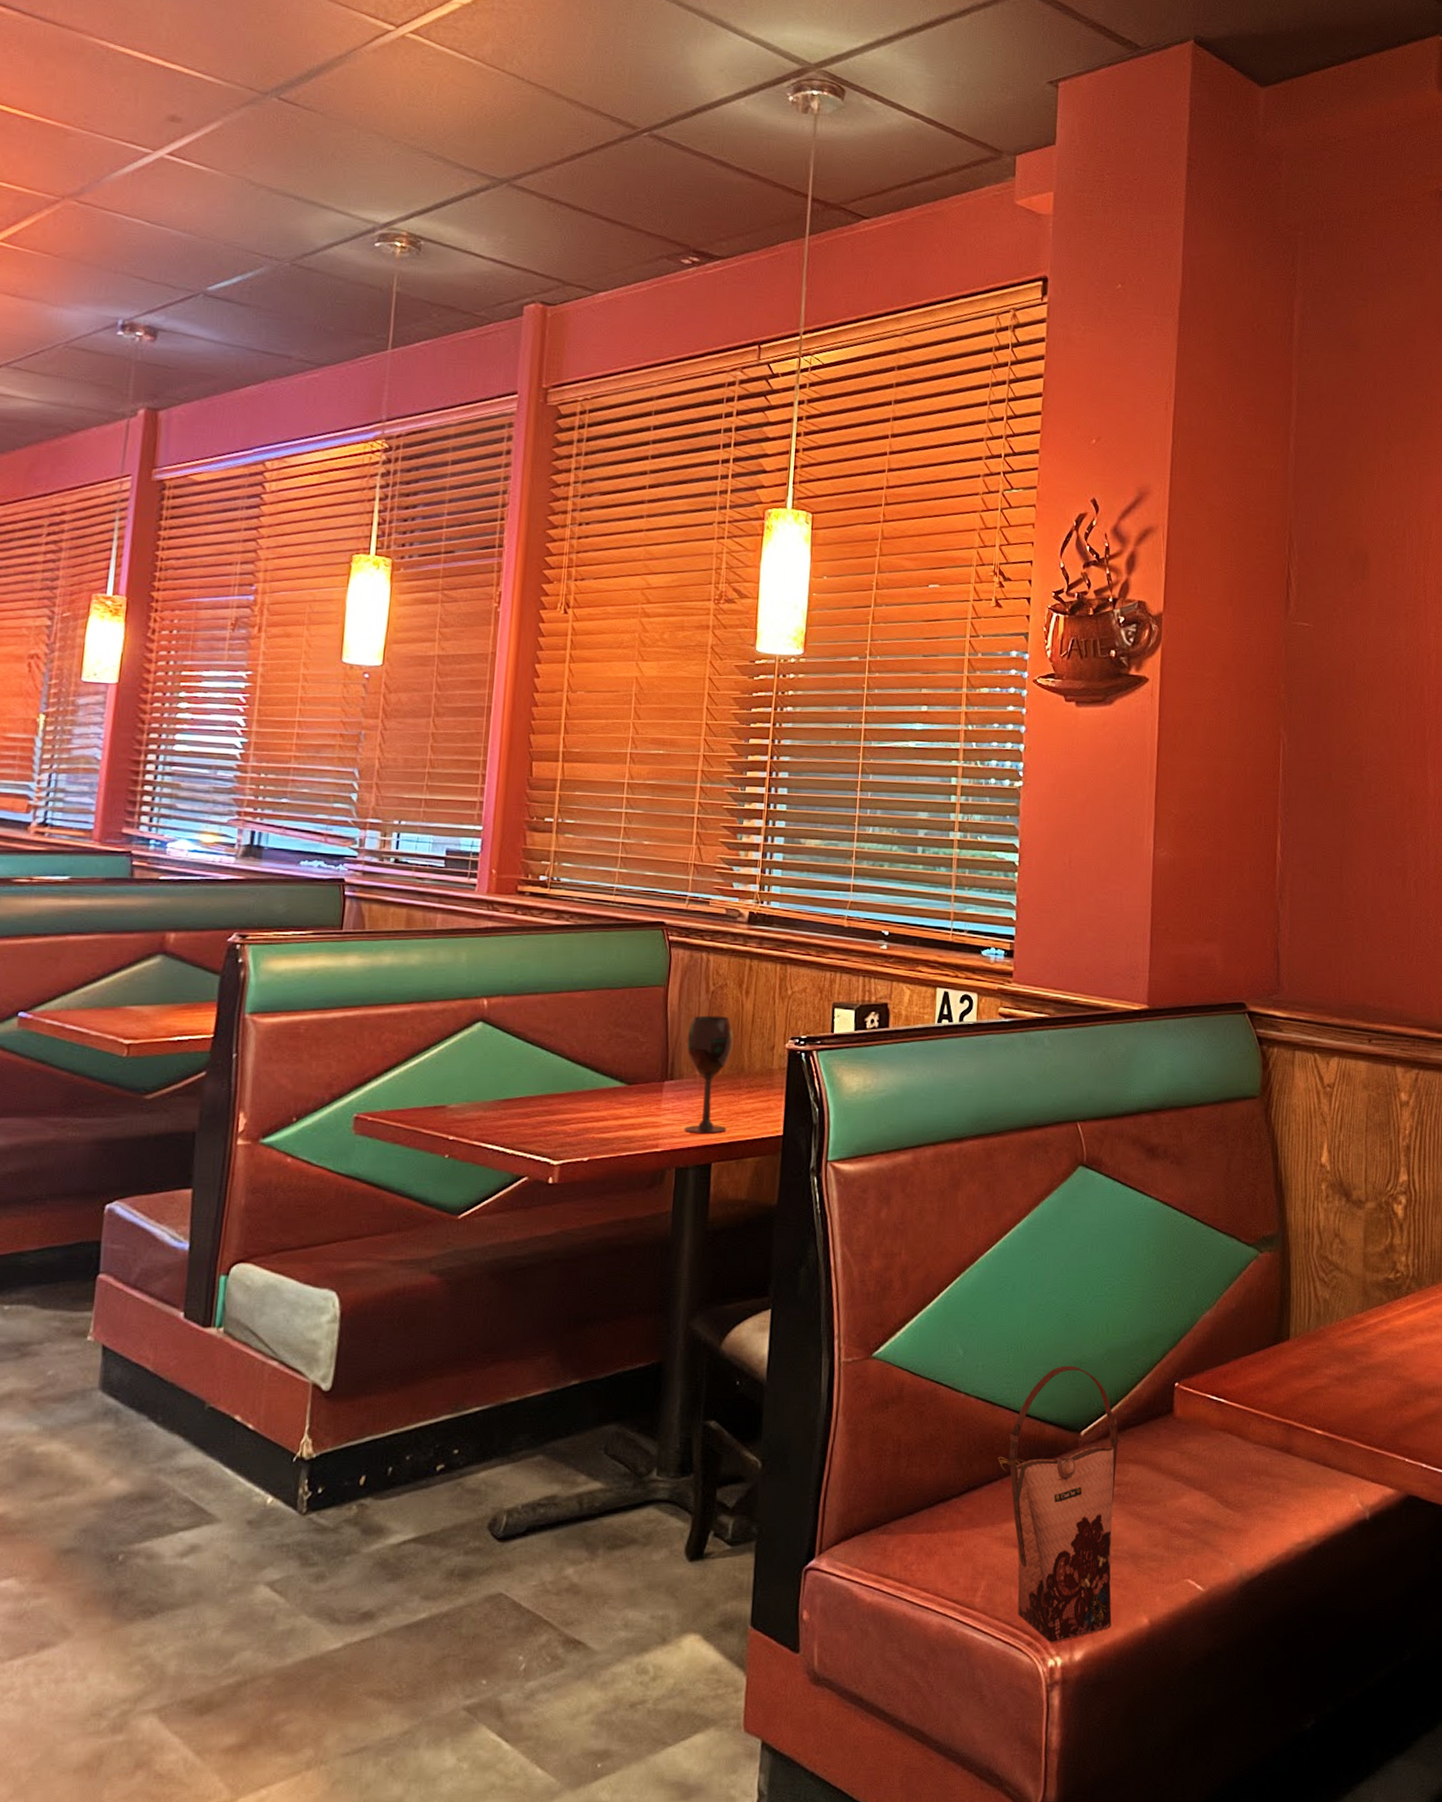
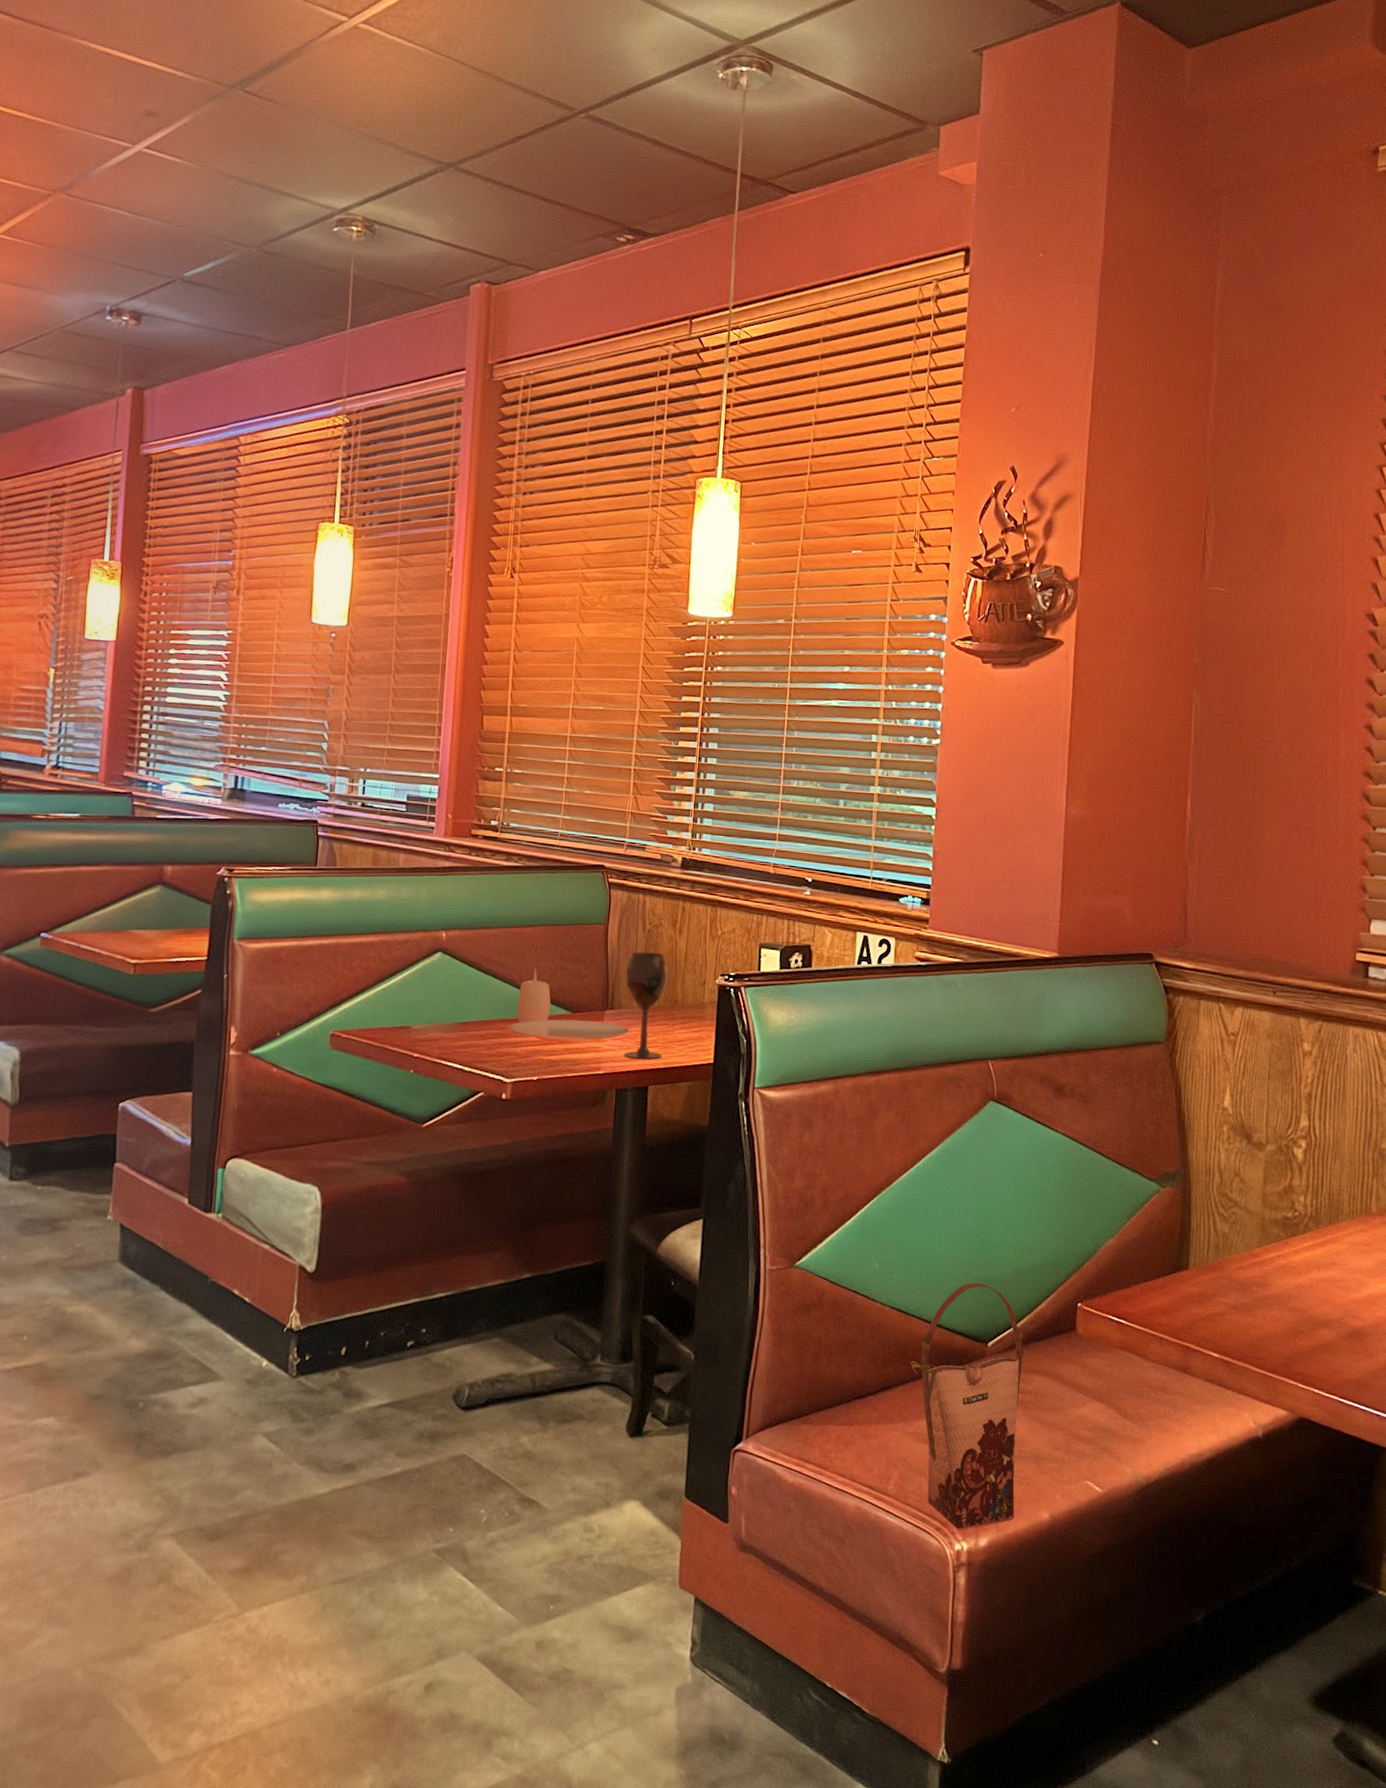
plate: none [557,1092,691,1119] -> present [509,1019,629,1043]
candle: none [566,1034,605,1099] -> present [517,966,551,1024]

